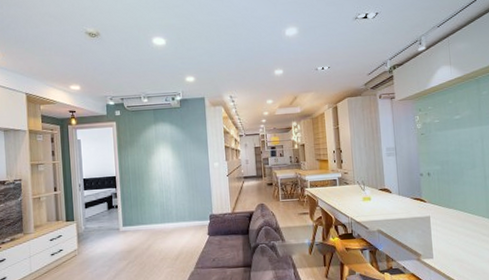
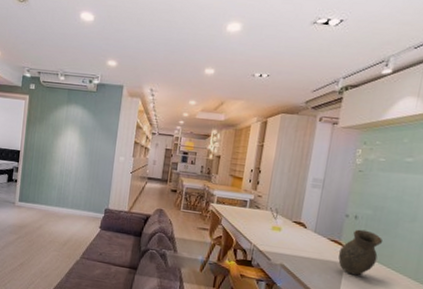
vase: none [423,183,455,226] -> present [338,229,383,276]

